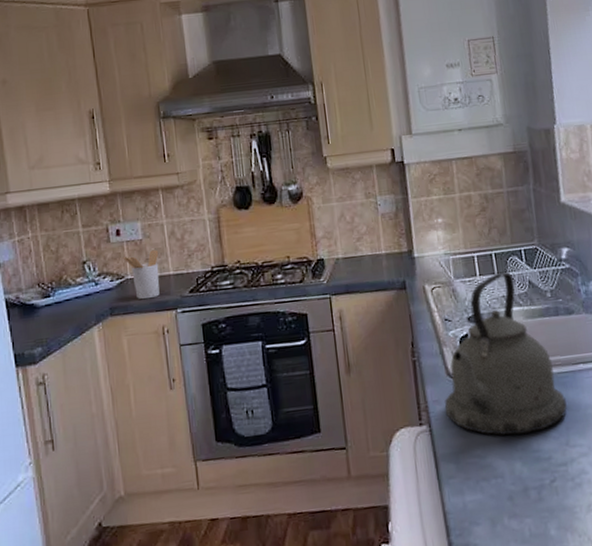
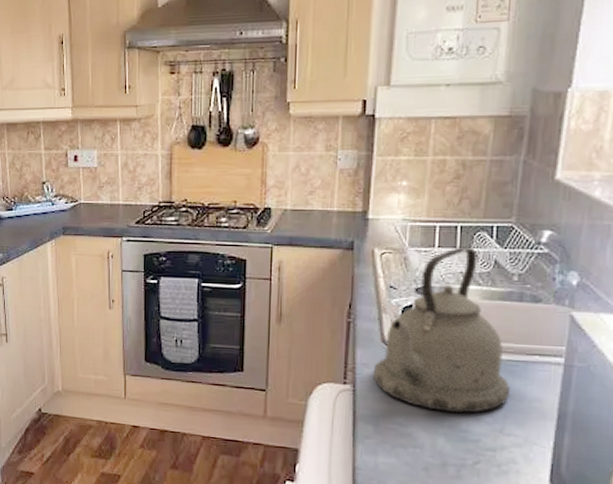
utensil holder: present [122,249,160,300] -> none [78,178,111,224]

